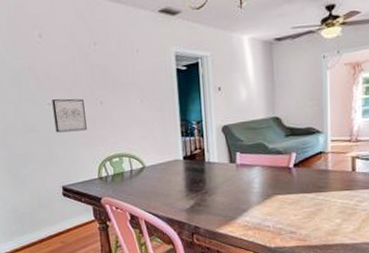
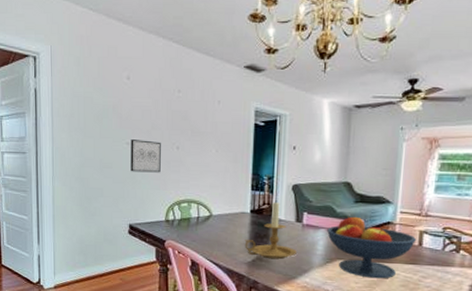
candle holder: none [181,144,234,203] -> present [244,200,297,260]
fruit bowl: none [261,150,350,209] -> present [327,216,417,279]

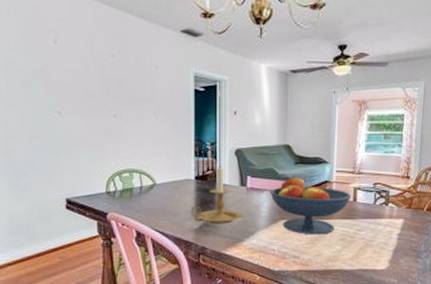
wall art: present [130,139,161,173] -> none [62,108,98,143]

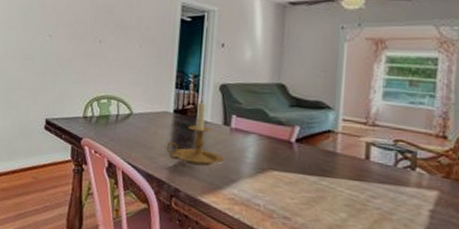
fruit bowl: present [270,177,352,235] -> none [258,121,363,196]

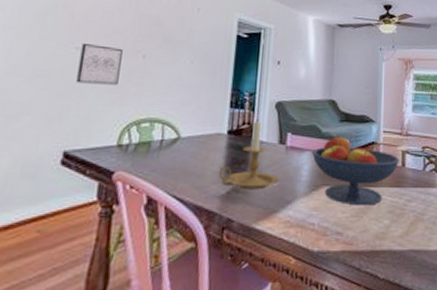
wall art: none [51,32,83,67] -> present [76,44,123,85]
fruit bowl: none [258,121,363,196] -> present [312,136,400,206]

